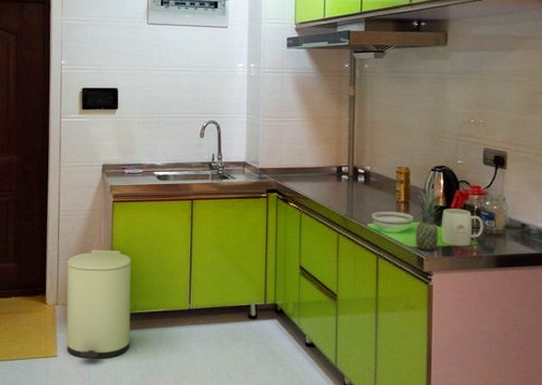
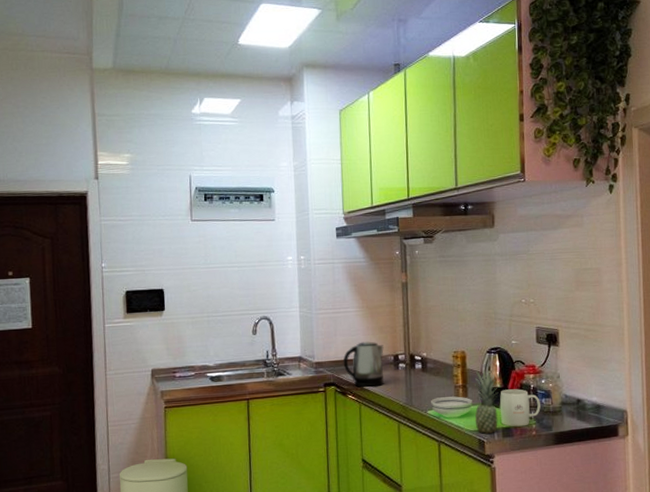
kettle: none [286,151,328,197] -> present [343,341,384,388]

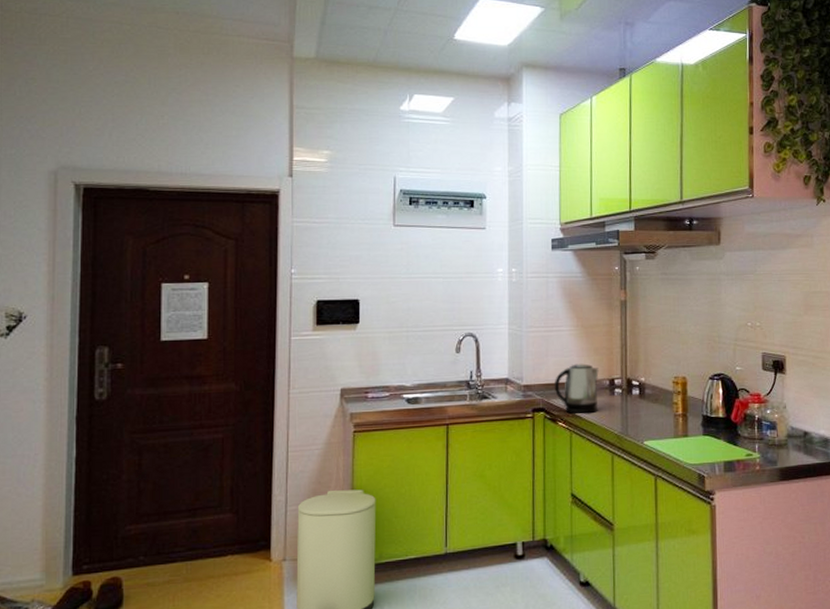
bowl: present [431,396,473,418] -> none [648,426,693,450]
fruit: present [475,369,499,435] -> none [694,397,721,469]
mug: present [499,389,541,427] -> none [721,419,765,461]

